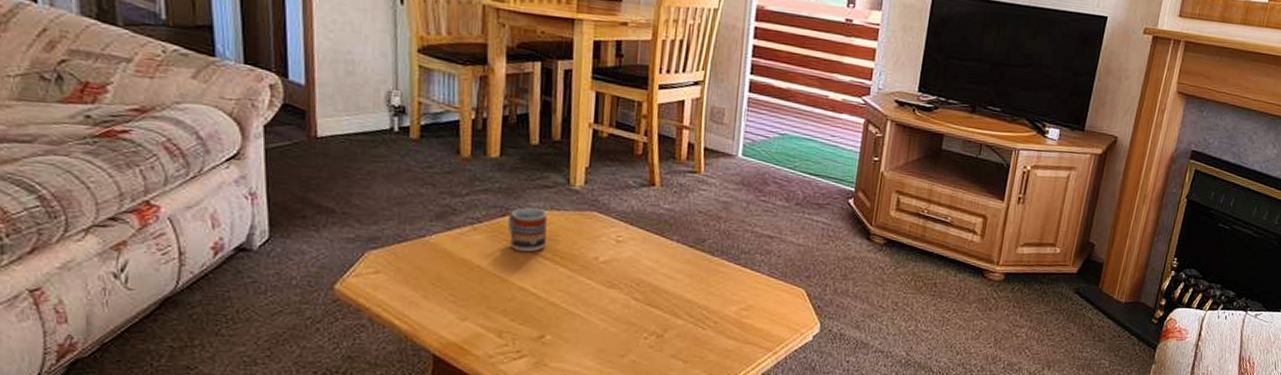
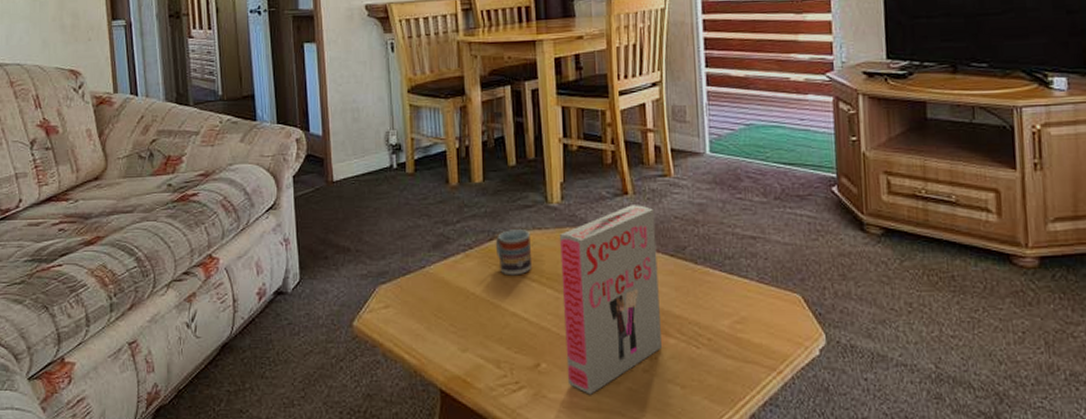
board game: none [571,196,680,365] -> present [560,205,662,395]

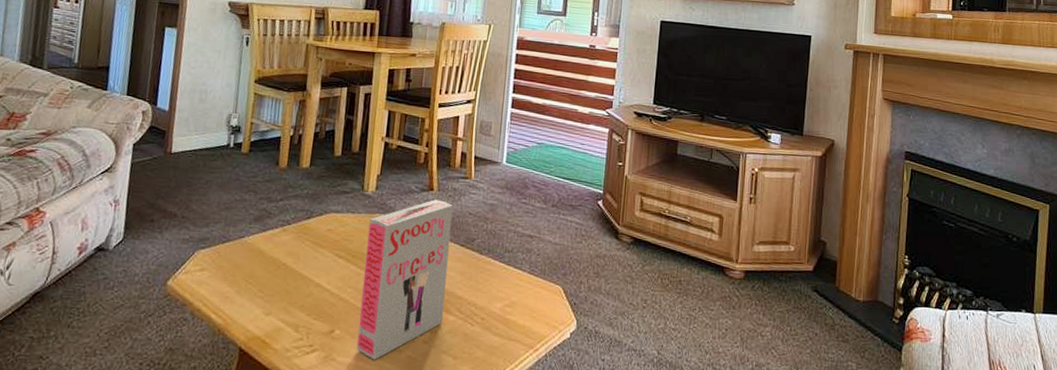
cup: present [495,229,533,276] -> none [311,211,344,252]

